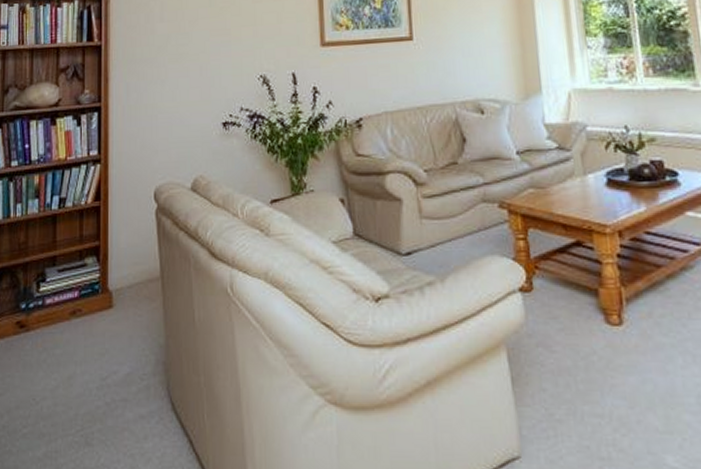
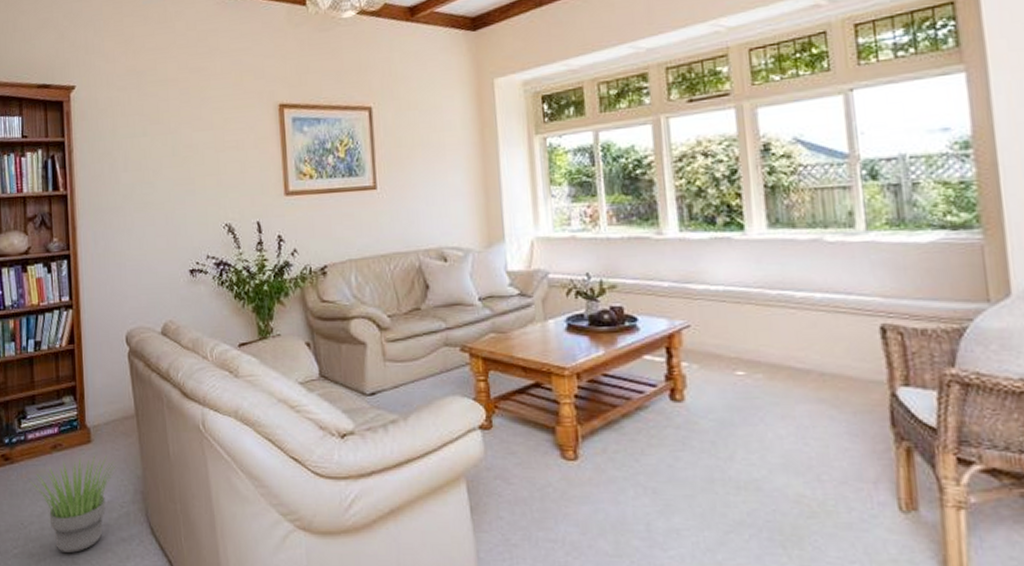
potted plant: none [44,322,138,432] -> present [29,456,116,553]

